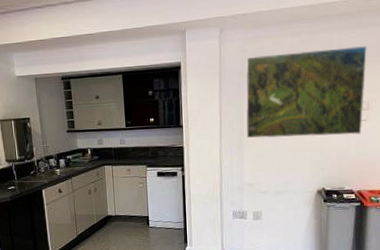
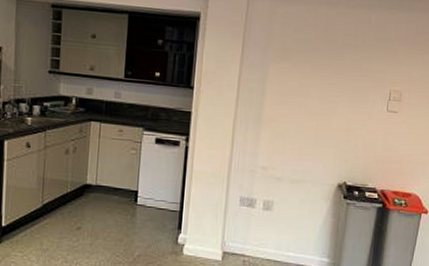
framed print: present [245,46,367,139] -> none [266,20,405,128]

